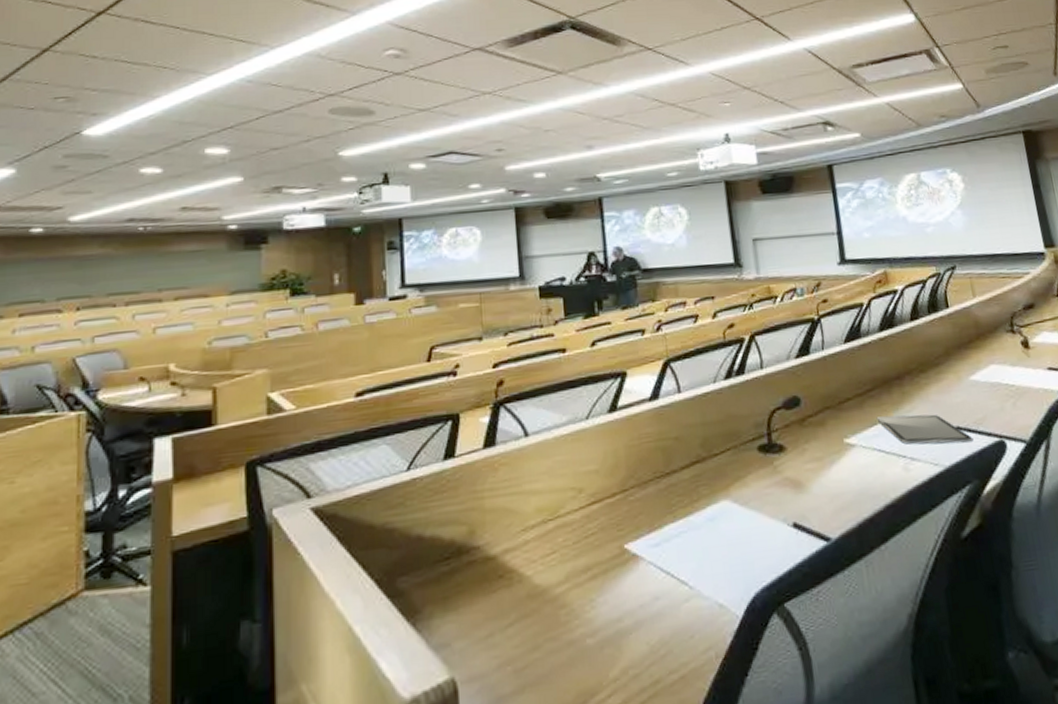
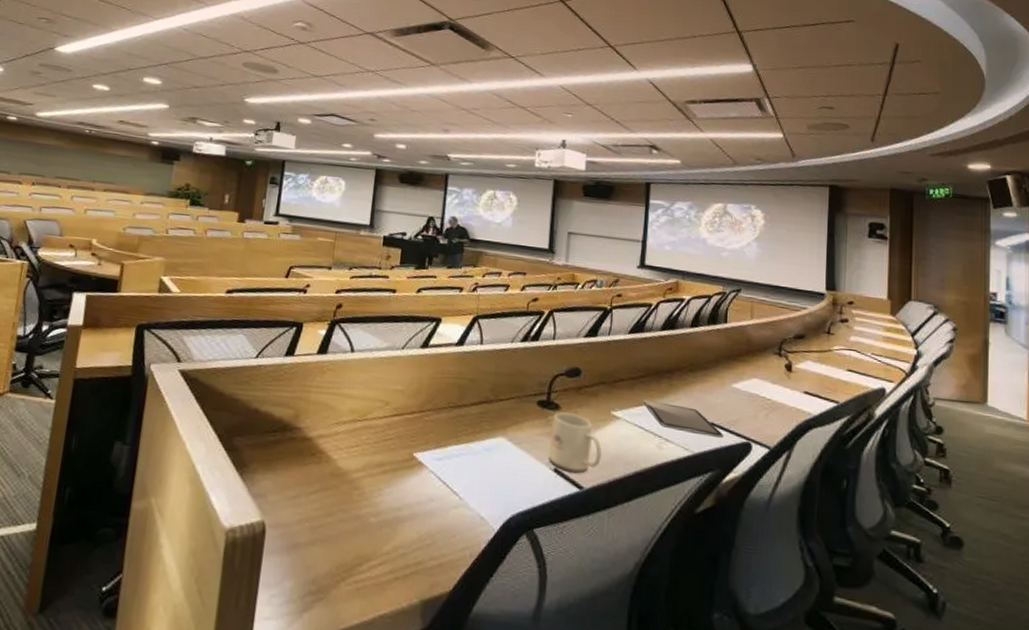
mug: none [779,452,844,524] -> present [548,412,602,473]

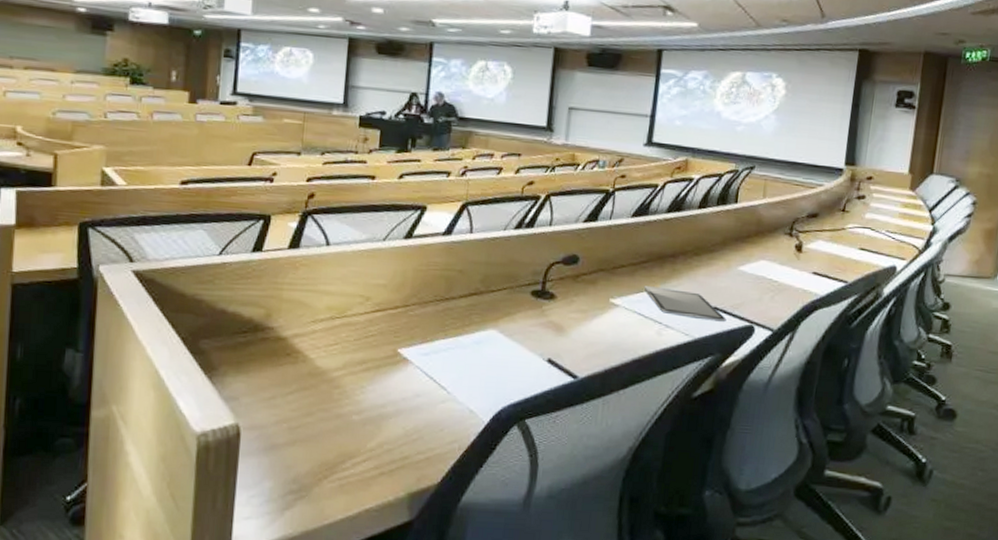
mug: present [548,412,602,473] -> none [541,301,599,363]

